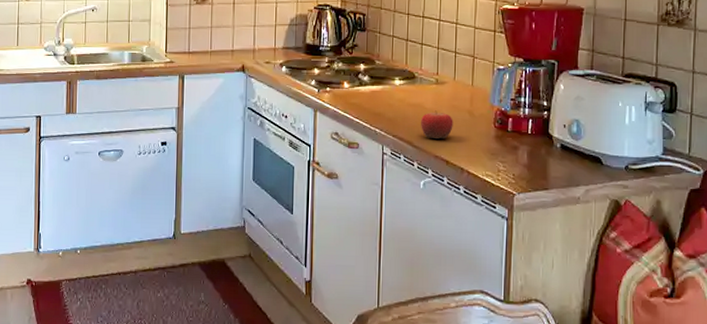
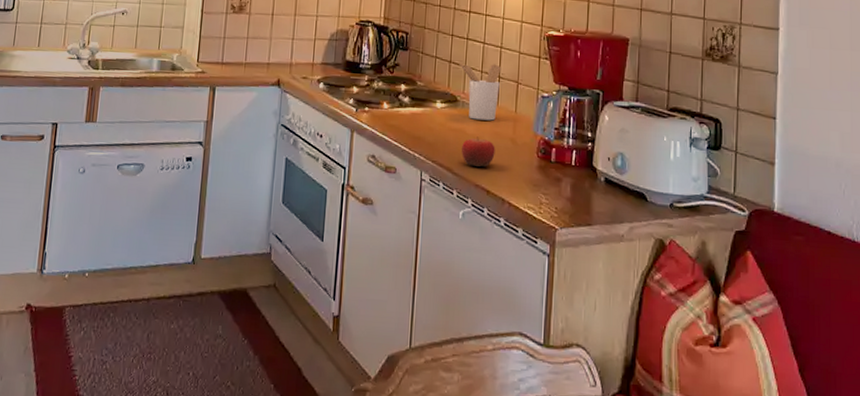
utensil holder: none [415,40,458,95] -> present [459,64,502,121]

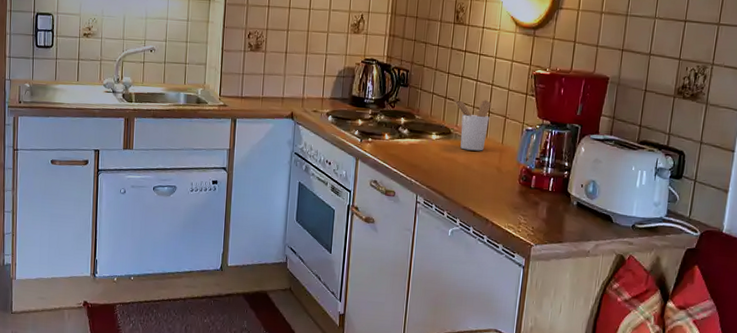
fruit: present [462,136,495,167] -> none [453,165,483,192]

